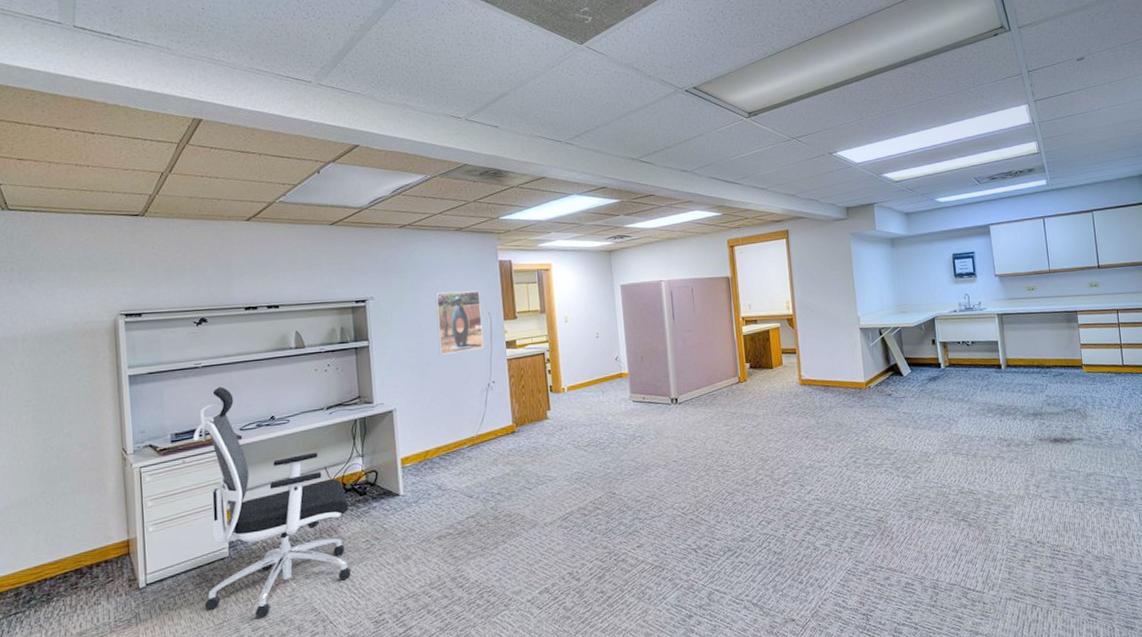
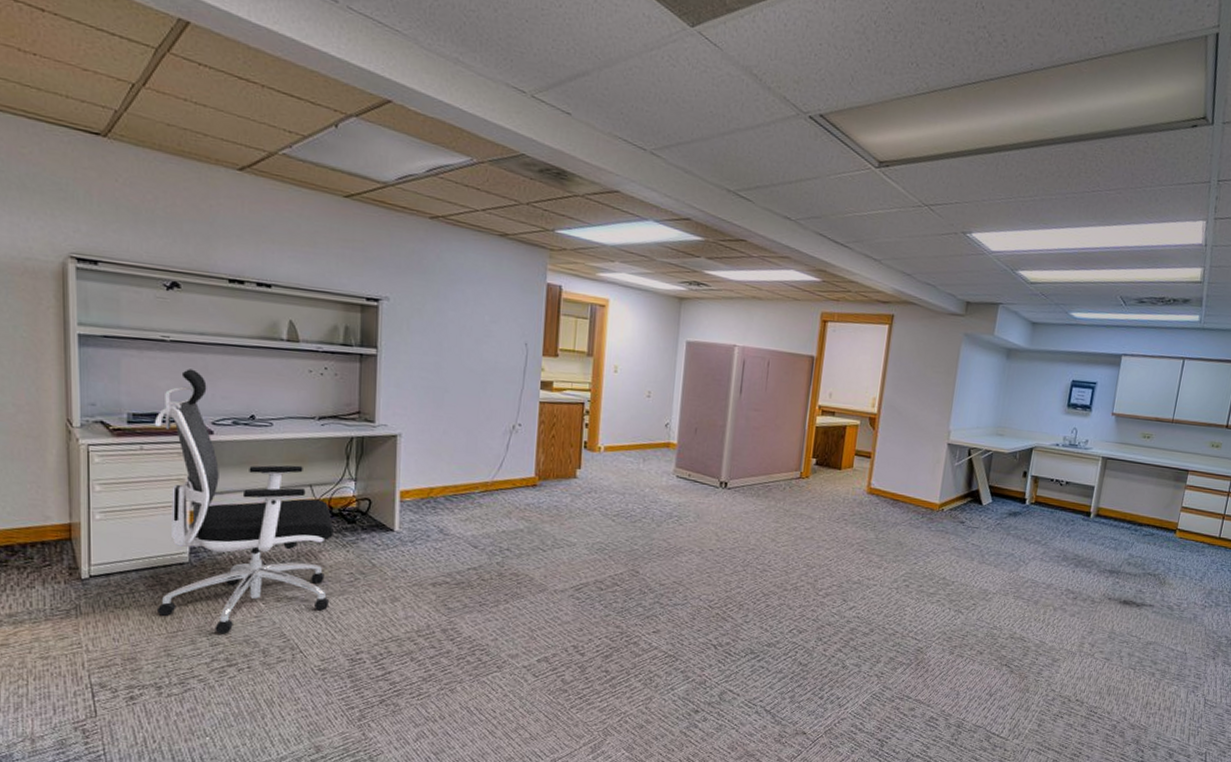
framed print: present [435,290,484,355] -> none [460,307,518,385]

